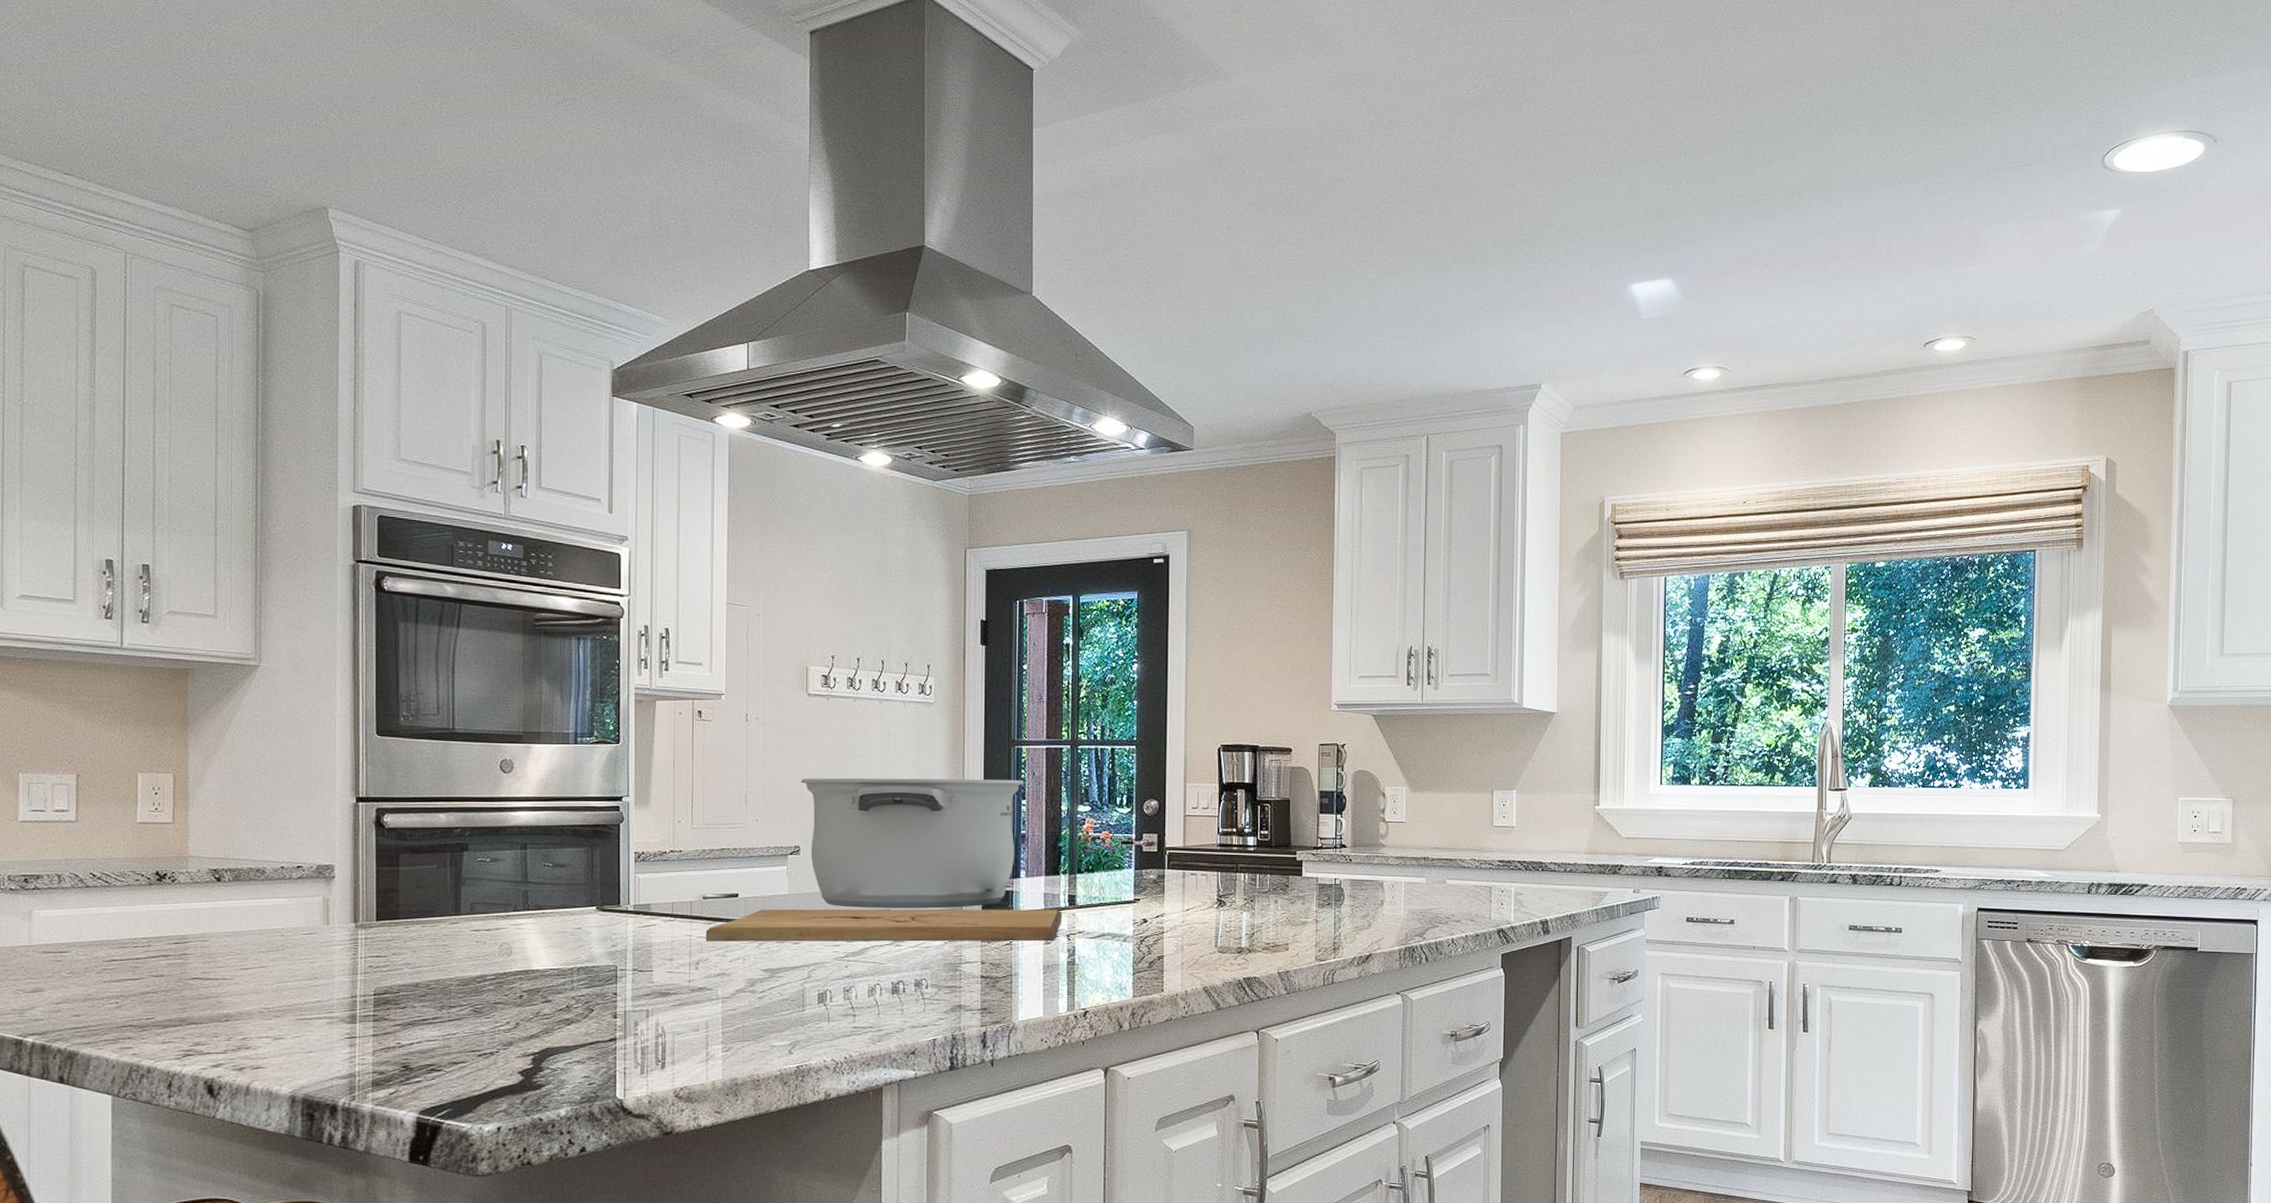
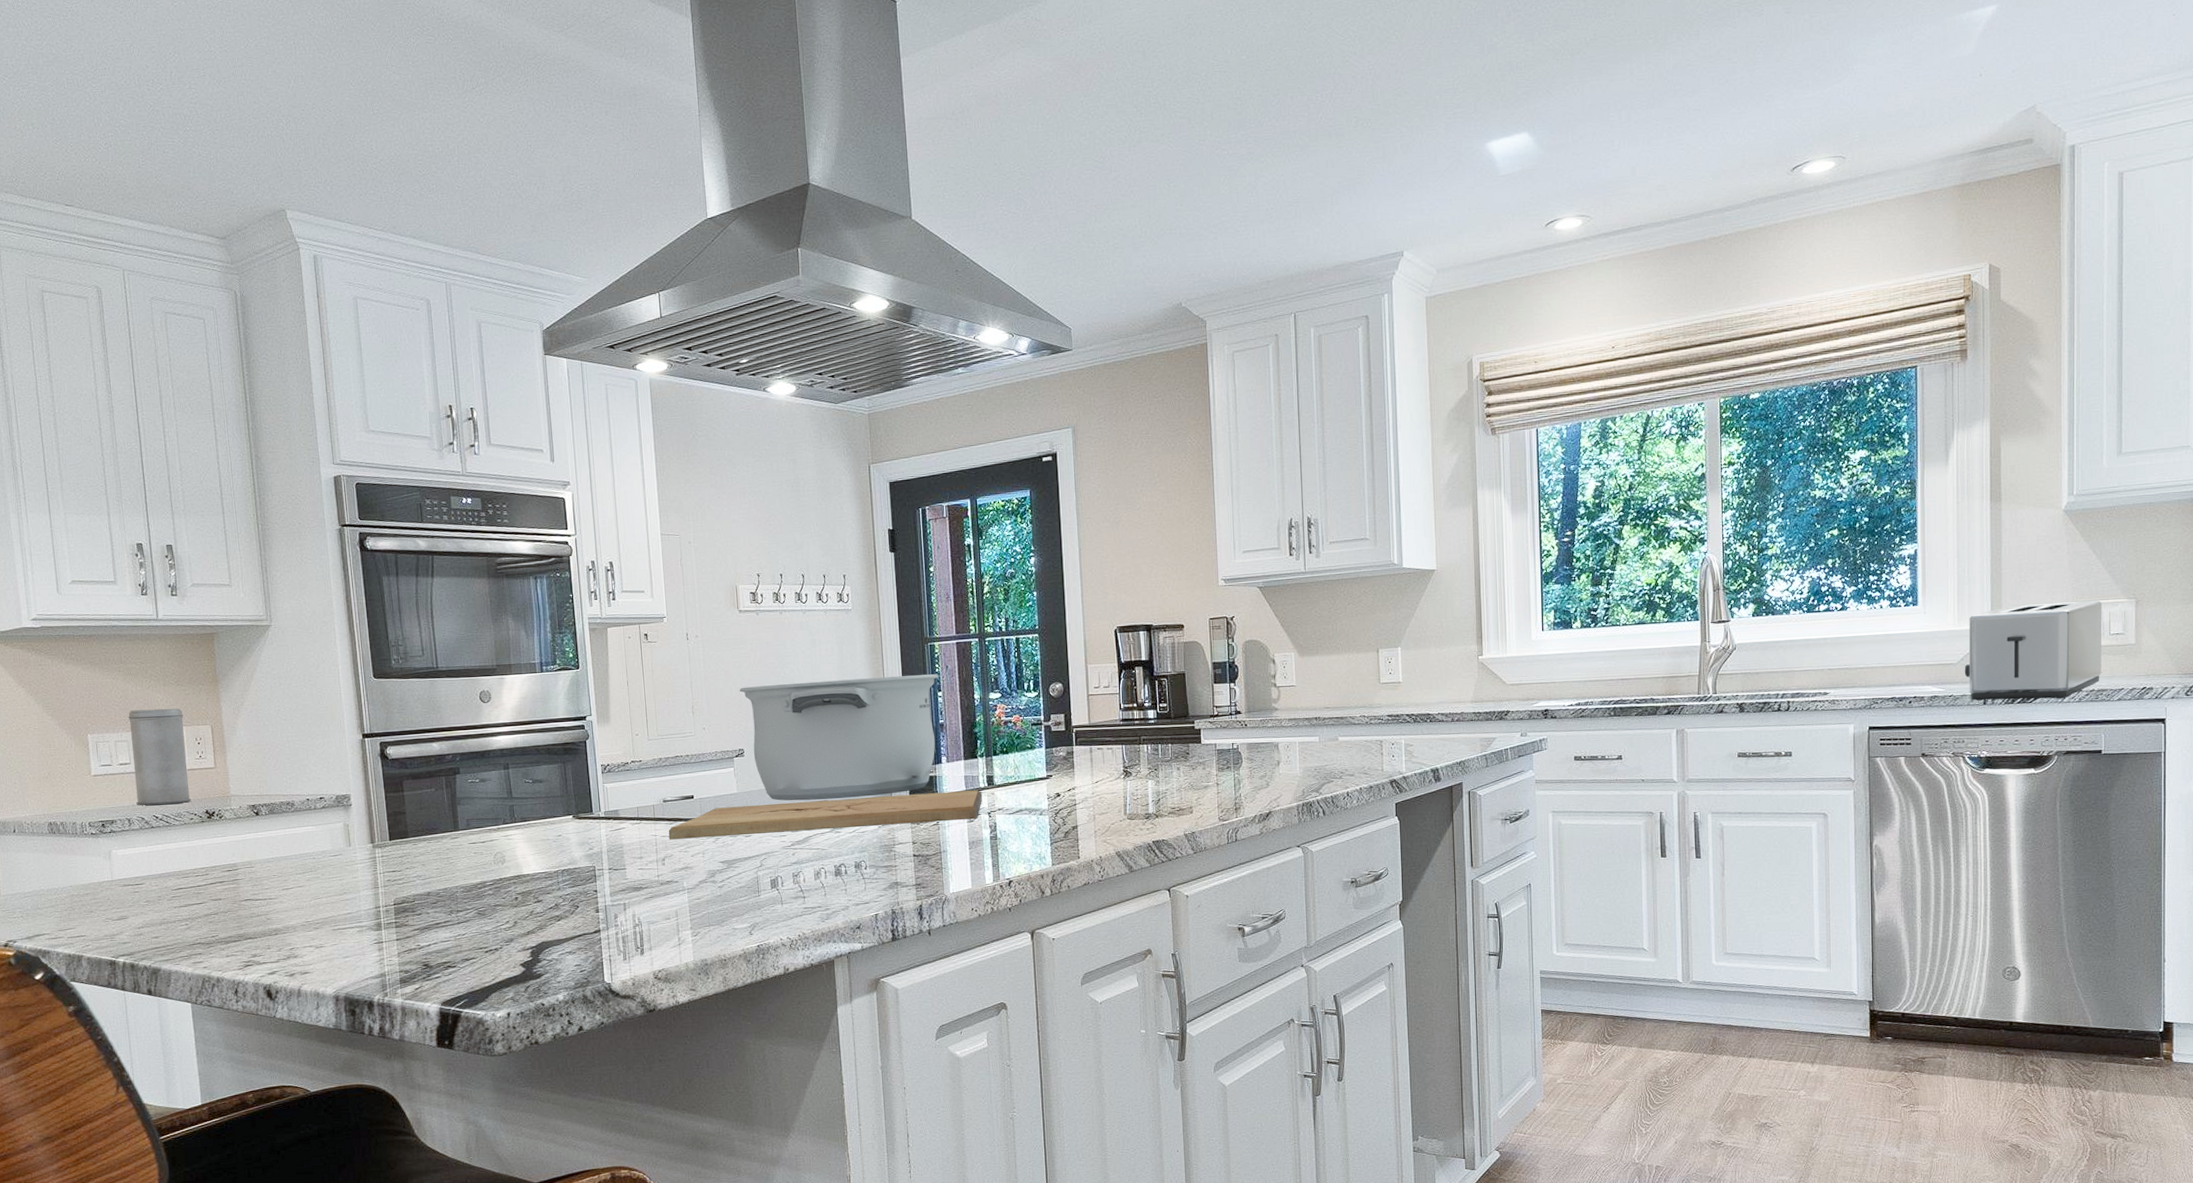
canister: none [71,749,140,862] -> present [128,708,192,806]
toaster: none [2070,795,2202,893] -> present [1964,600,2102,701]

